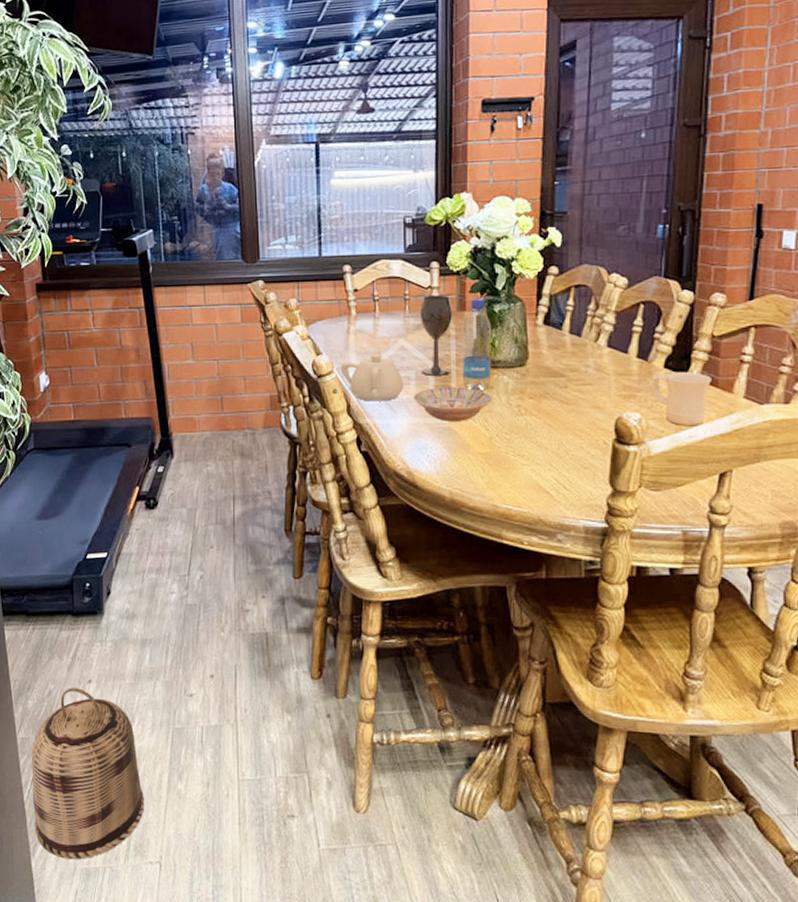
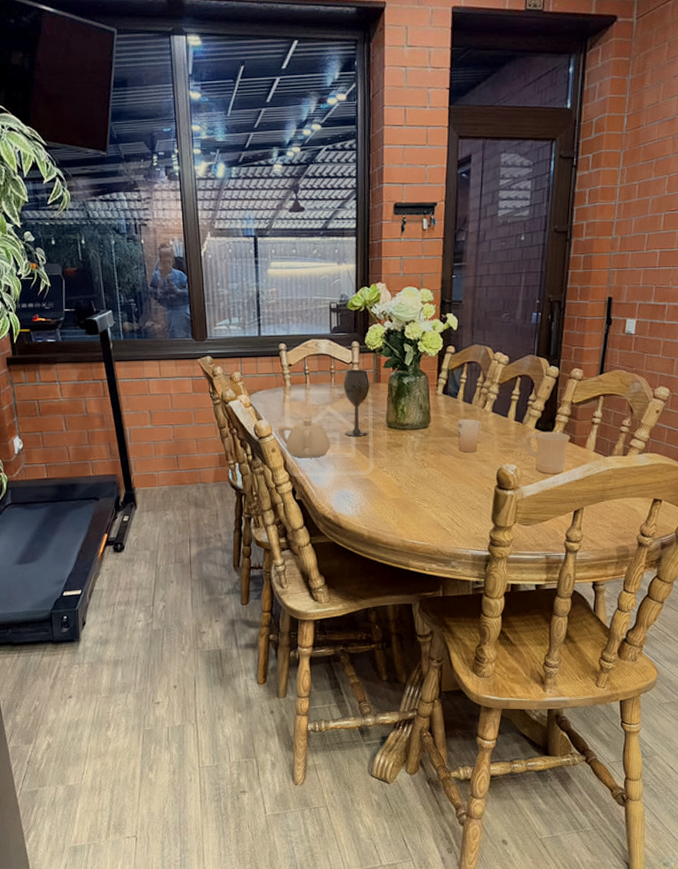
basket: present [31,688,145,860] -> none [21,703,122,841]
bowl: present [413,386,492,421] -> none [338,445,402,474]
bottle: present [462,299,492,392] -> none [377,373,402,449]
cup: none [563,354,593,397] -> present [458,418,481,453]

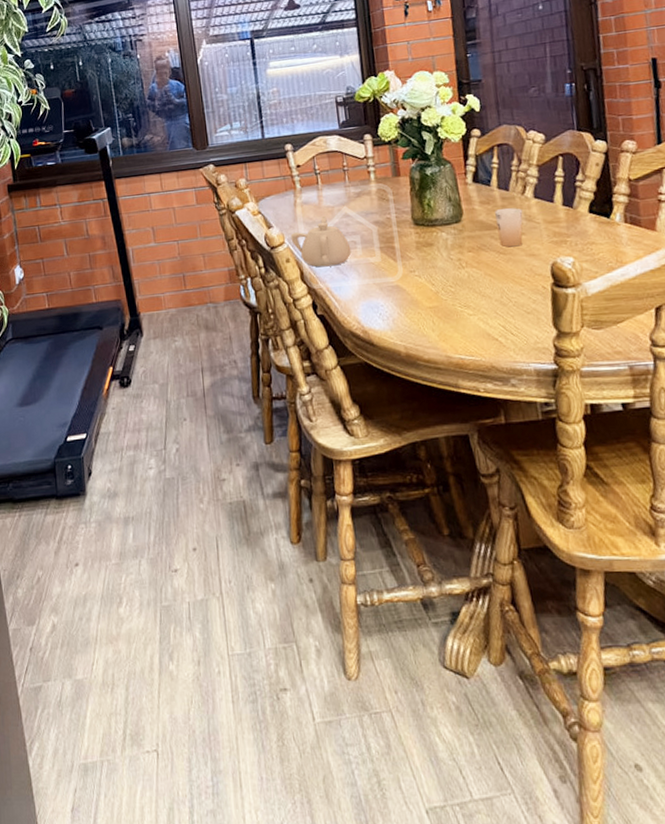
wine glass: present [343,369,371,437] -> none [358,163,393,239]
mug: present [525,431,570,475] -> none [579,214,635,266]

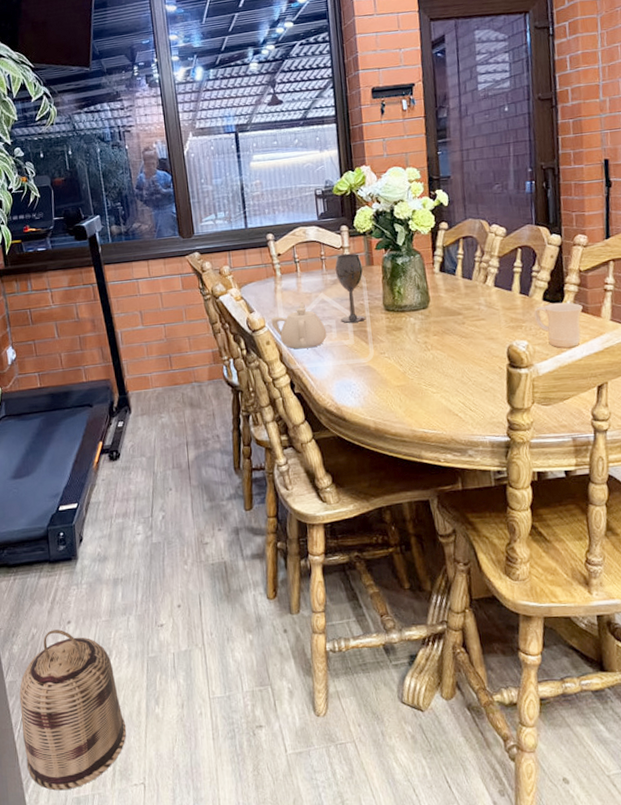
basket: none [23,572,138,755] -> present [19,629,127,791]
wine glass: none [358,163,393,239] -> present [334,253,365,323]
cup: present [495,207,523,248] -> none [459,295,484,332]
mug: none [579,214,635,266] -> present [533,302,583,349]

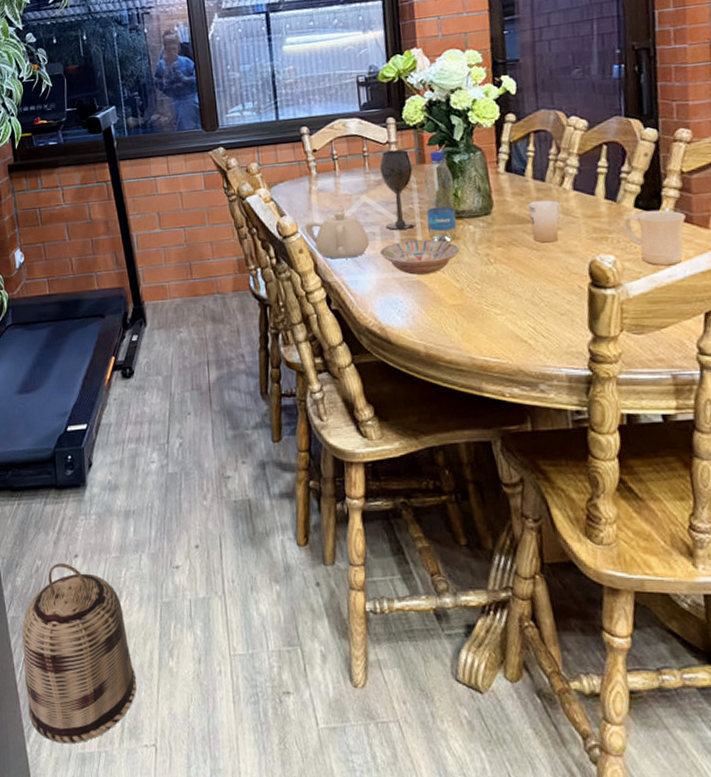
bowl: none [335,330,403,361] -> present [379,239,460,275]
bottle: none [373,254,400,333] -> present [424,151,457,243]
cup: none [459,295,484,332] -> present [528,200,560,243]

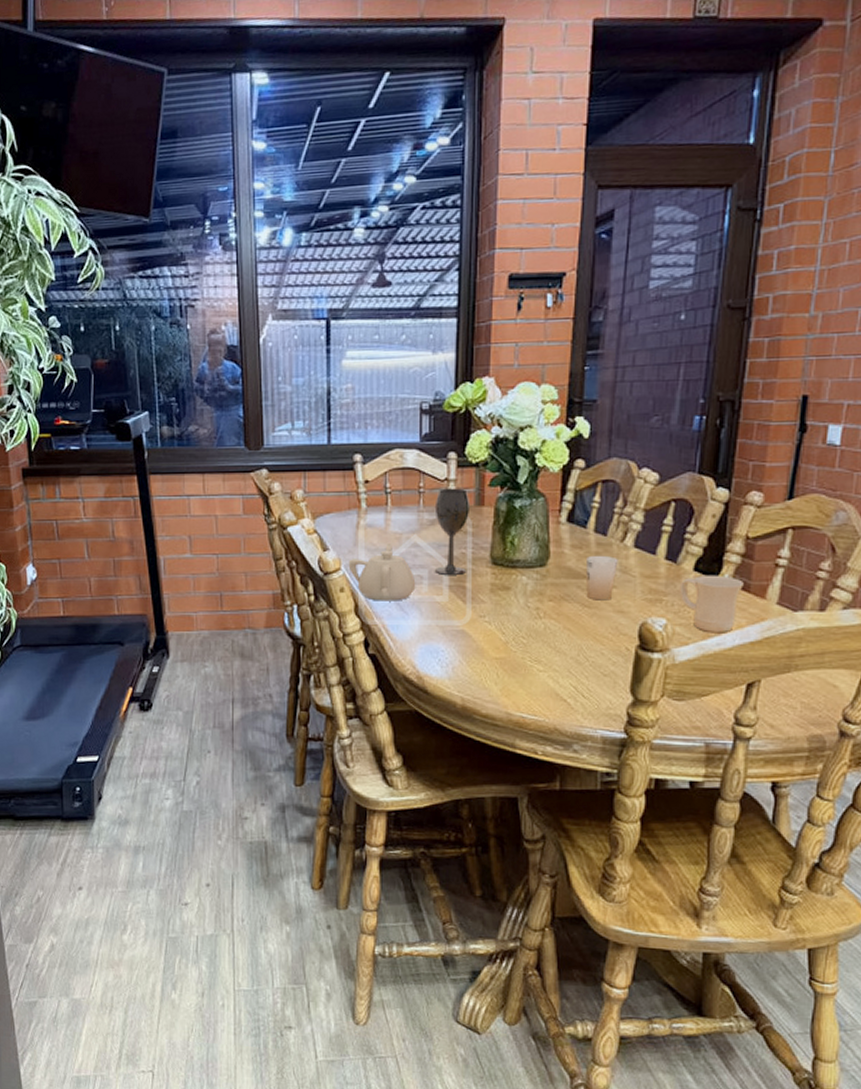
basket: present [22,563,137,744] -> none [19,894,137,1068]
bowl: present [379,239,460,275] -> none [425,587,510,624]
bottle: present [424,151,457,243] -> none [478,493,512,593]

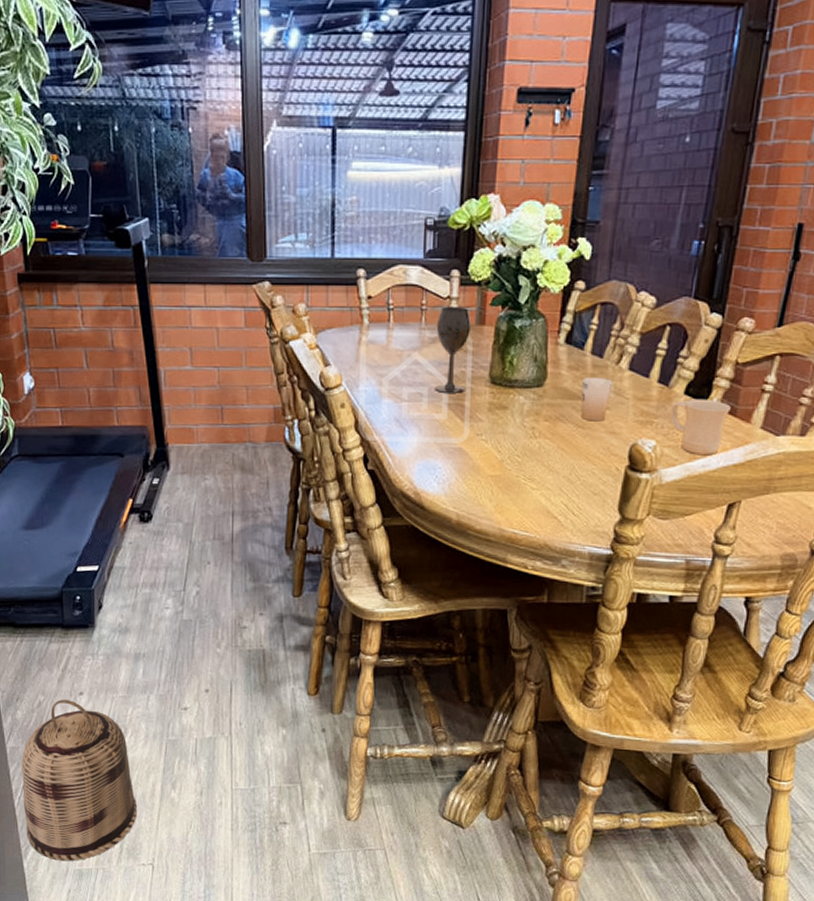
basket: none [19,894,137,1068] -> present [21,699,138,862]
teapot: present [348,544,416,601] -> none [349,361,416,418]

